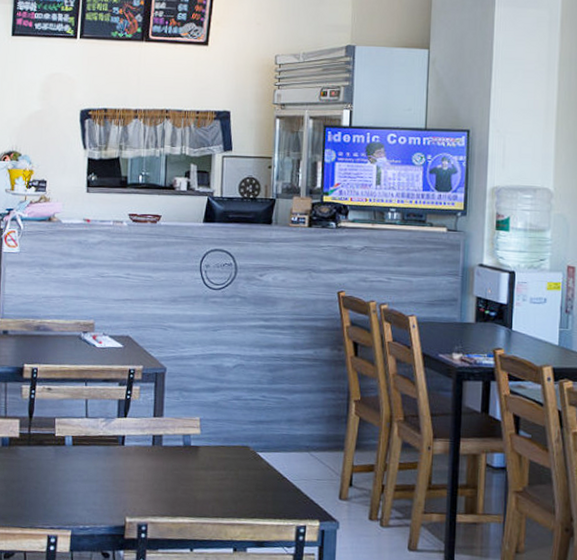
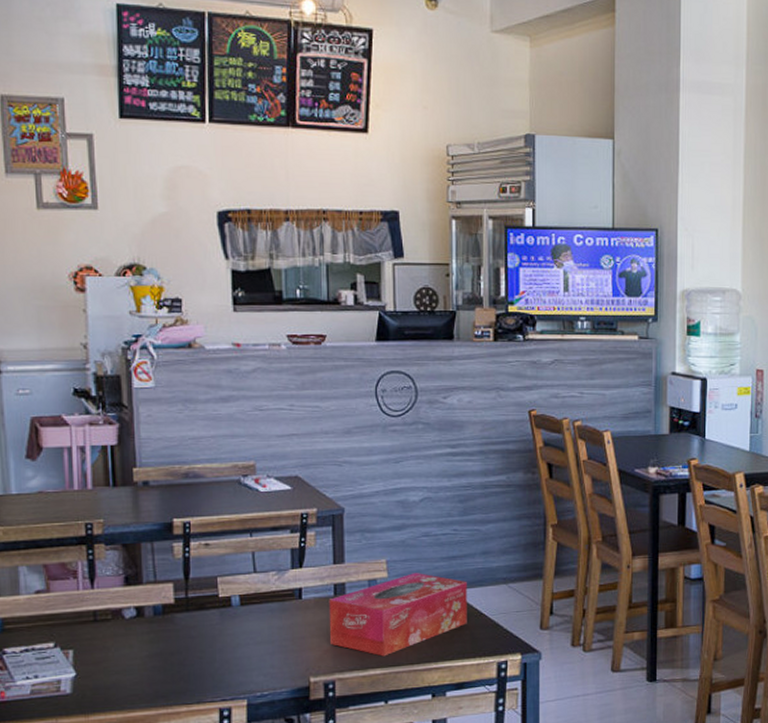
tissue box: none [145,432,272,507] -> present [328,573,467,657]

